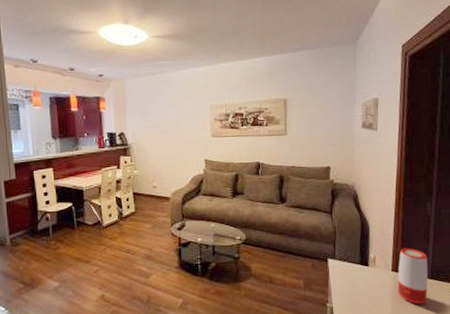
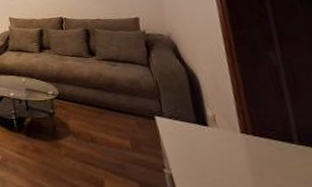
speaker: present [398,247,428,305] -> none [246,105,302,178]

